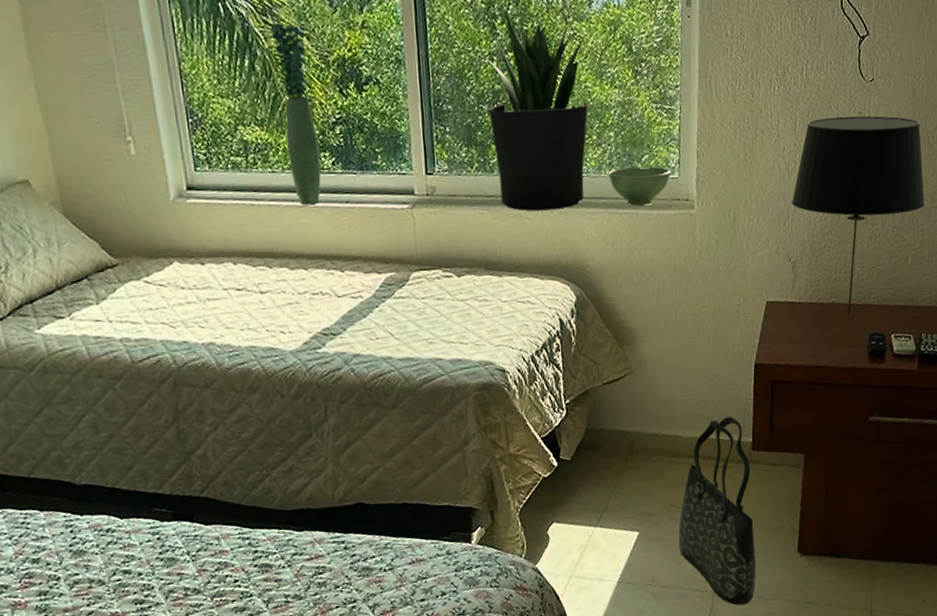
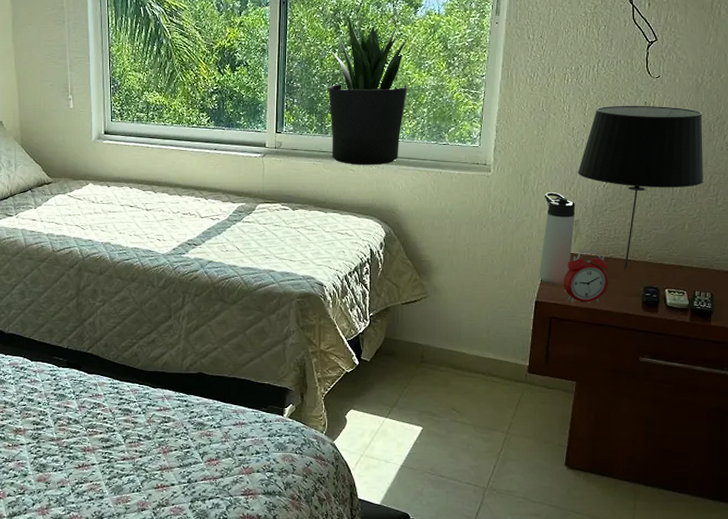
vase: present [270,15,321,205] -> none [174,16,199,150]
bowl: present [608,166,671,206] -> none [420,136,473,166]
tote bag: present [678,416,757,606] -> none [456,342,525,503]
thermos bottle: none [756,229,792,342] -> present [539,192,575,284]
alarm clock: none [783,295,833,362] -> present [563,250,609,303]

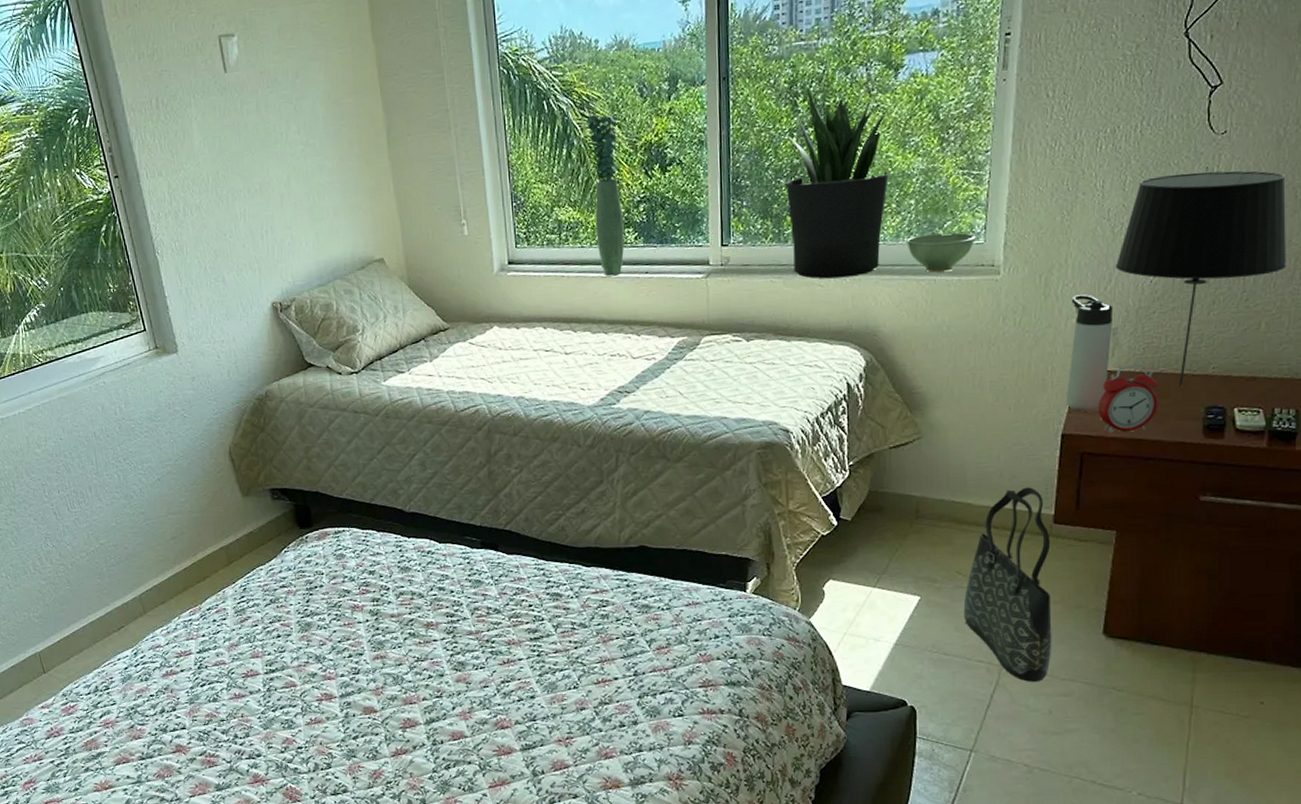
vase: none [174,16,199,150] -> present [586,108,625,276]
bowl: none [420,136,473,166] -> present [906,232,976,273]
tote bag: none [456,342,525,503] -> present [963,487,1052,682]

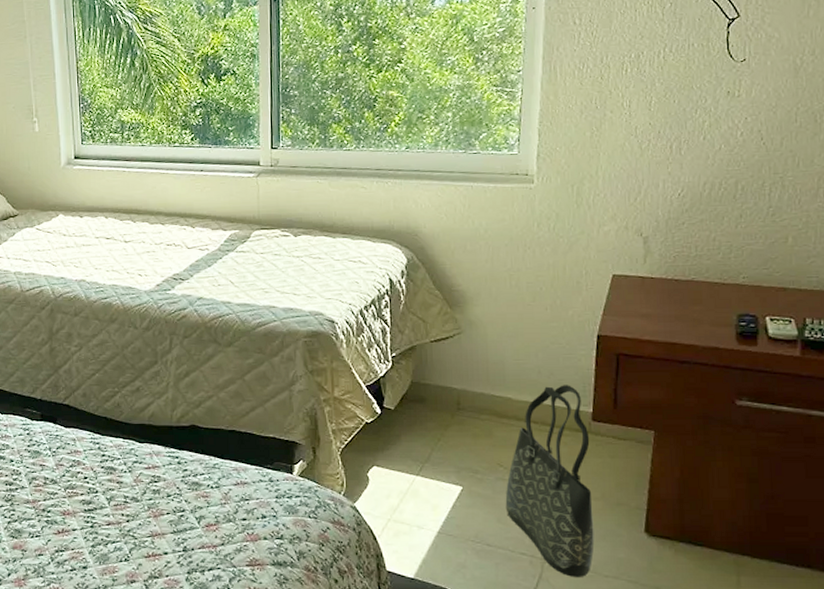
vase: present [586,108,625,276] -> none [149,23,182,173]
planter: present [785,89,889,279] -> none [331,11,427,182]
bowl: present [906,232,976,273] -> none [444,143,510,179]
thermos bottle: present [1065,294,1113,412] -> none [600,204,644,314]
alarm clock: present [1097,364,1159,433] -> none [631,272,692,336]
table lamp: present [1115,170,1287,387] -> none [644,95,811,294]

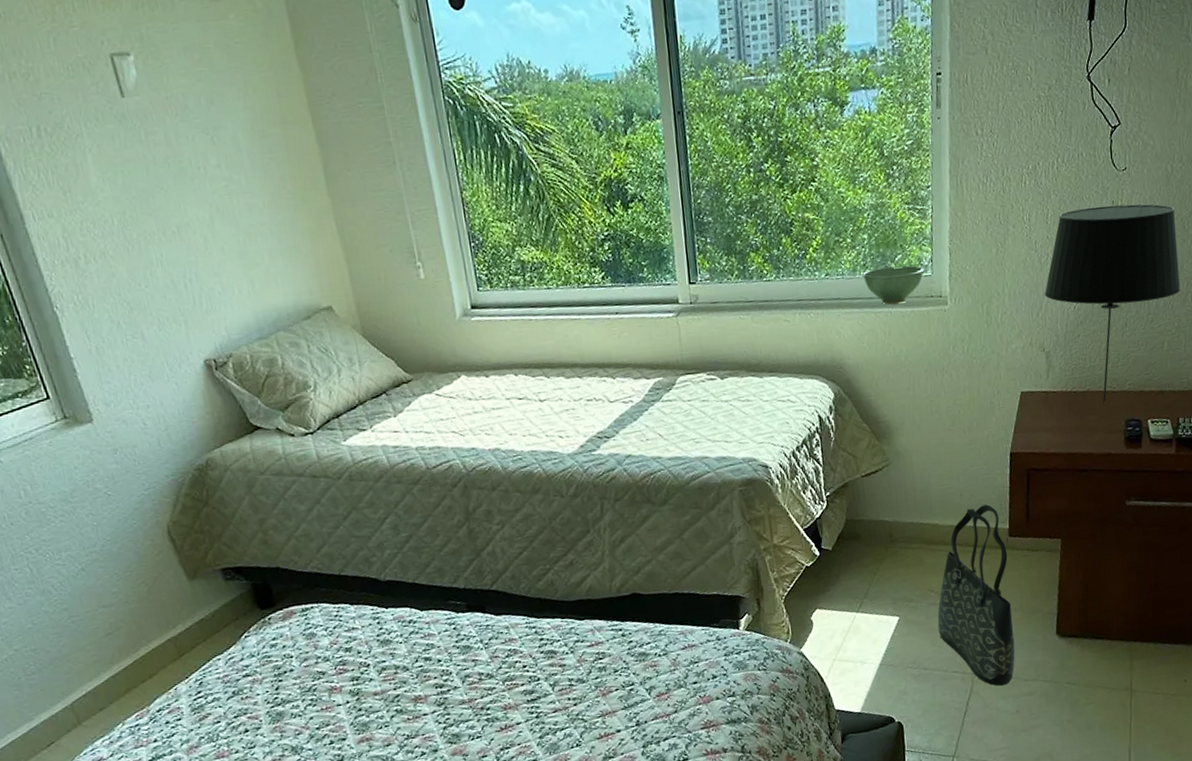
bowl: none [444,143,510,179] -> present [862,265,924,305]
table lamp: none [644,95,811,294] -> present [1044,204,1181,403]

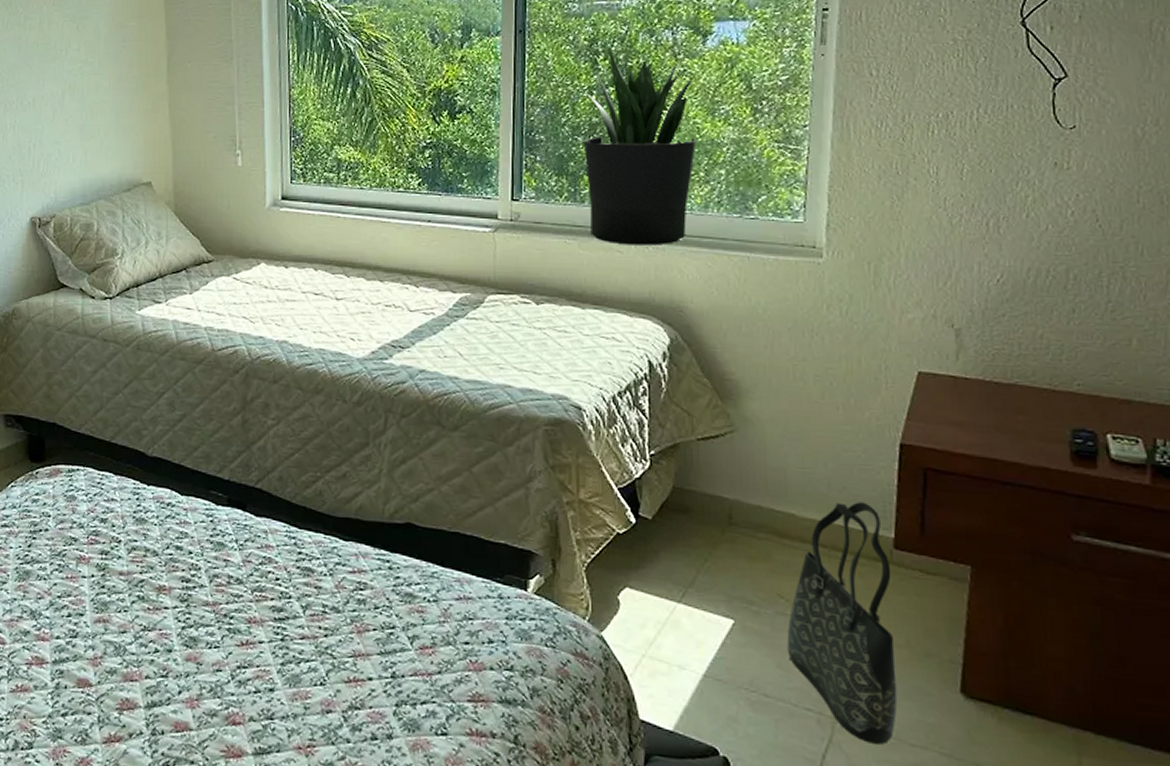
planter: none [745,124,842,314] -> present [583,48,697,246]
bowl: present [862,265,924,305] -> none [716,207,795,249]
table lamp: present [1044,204,1181,403] -> none [955,167,1158,403]

